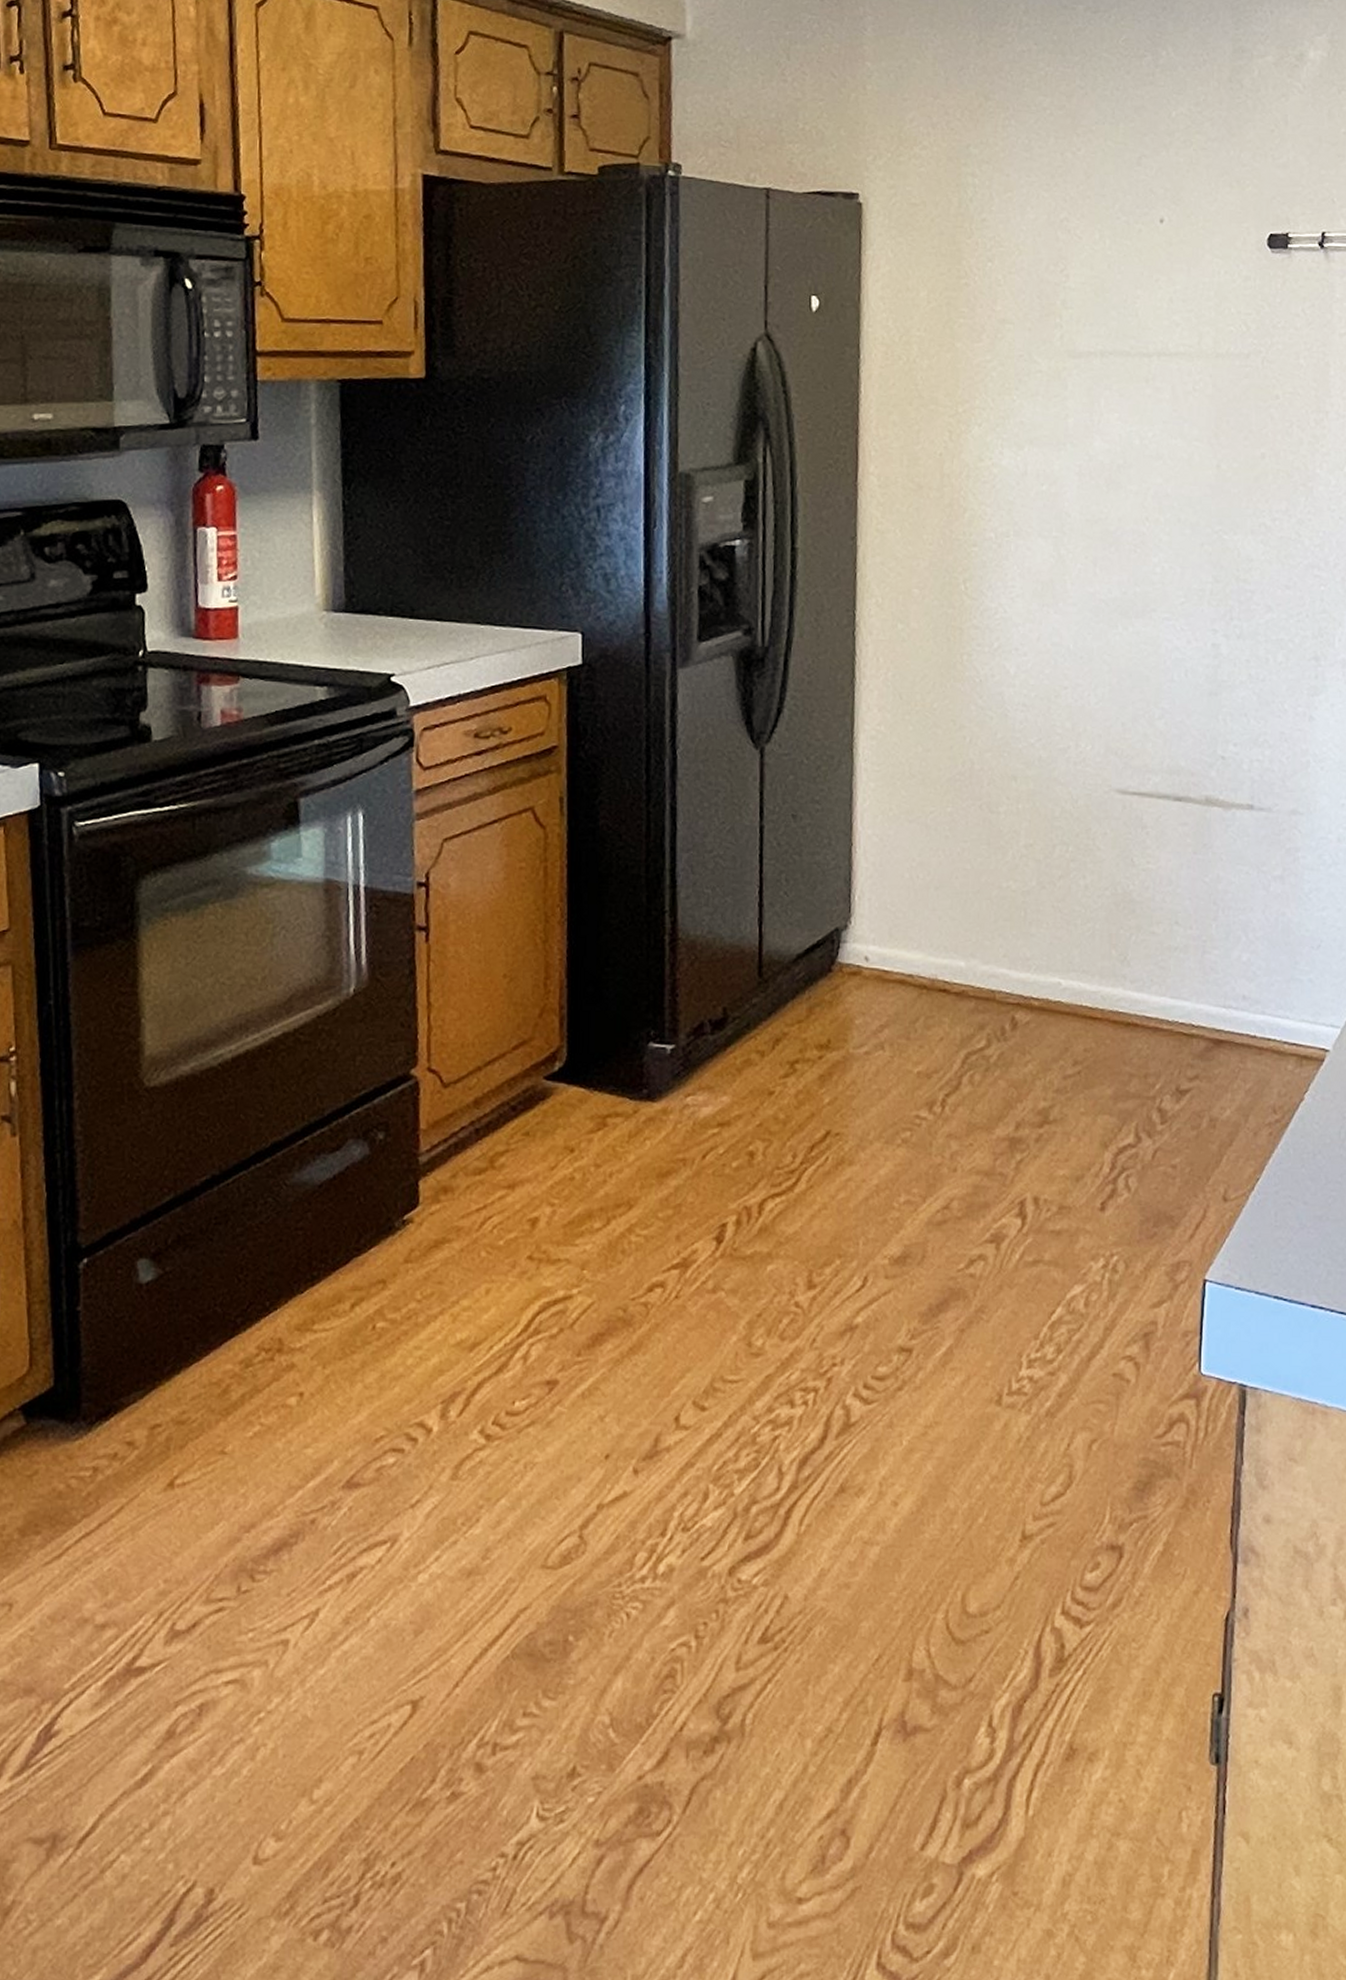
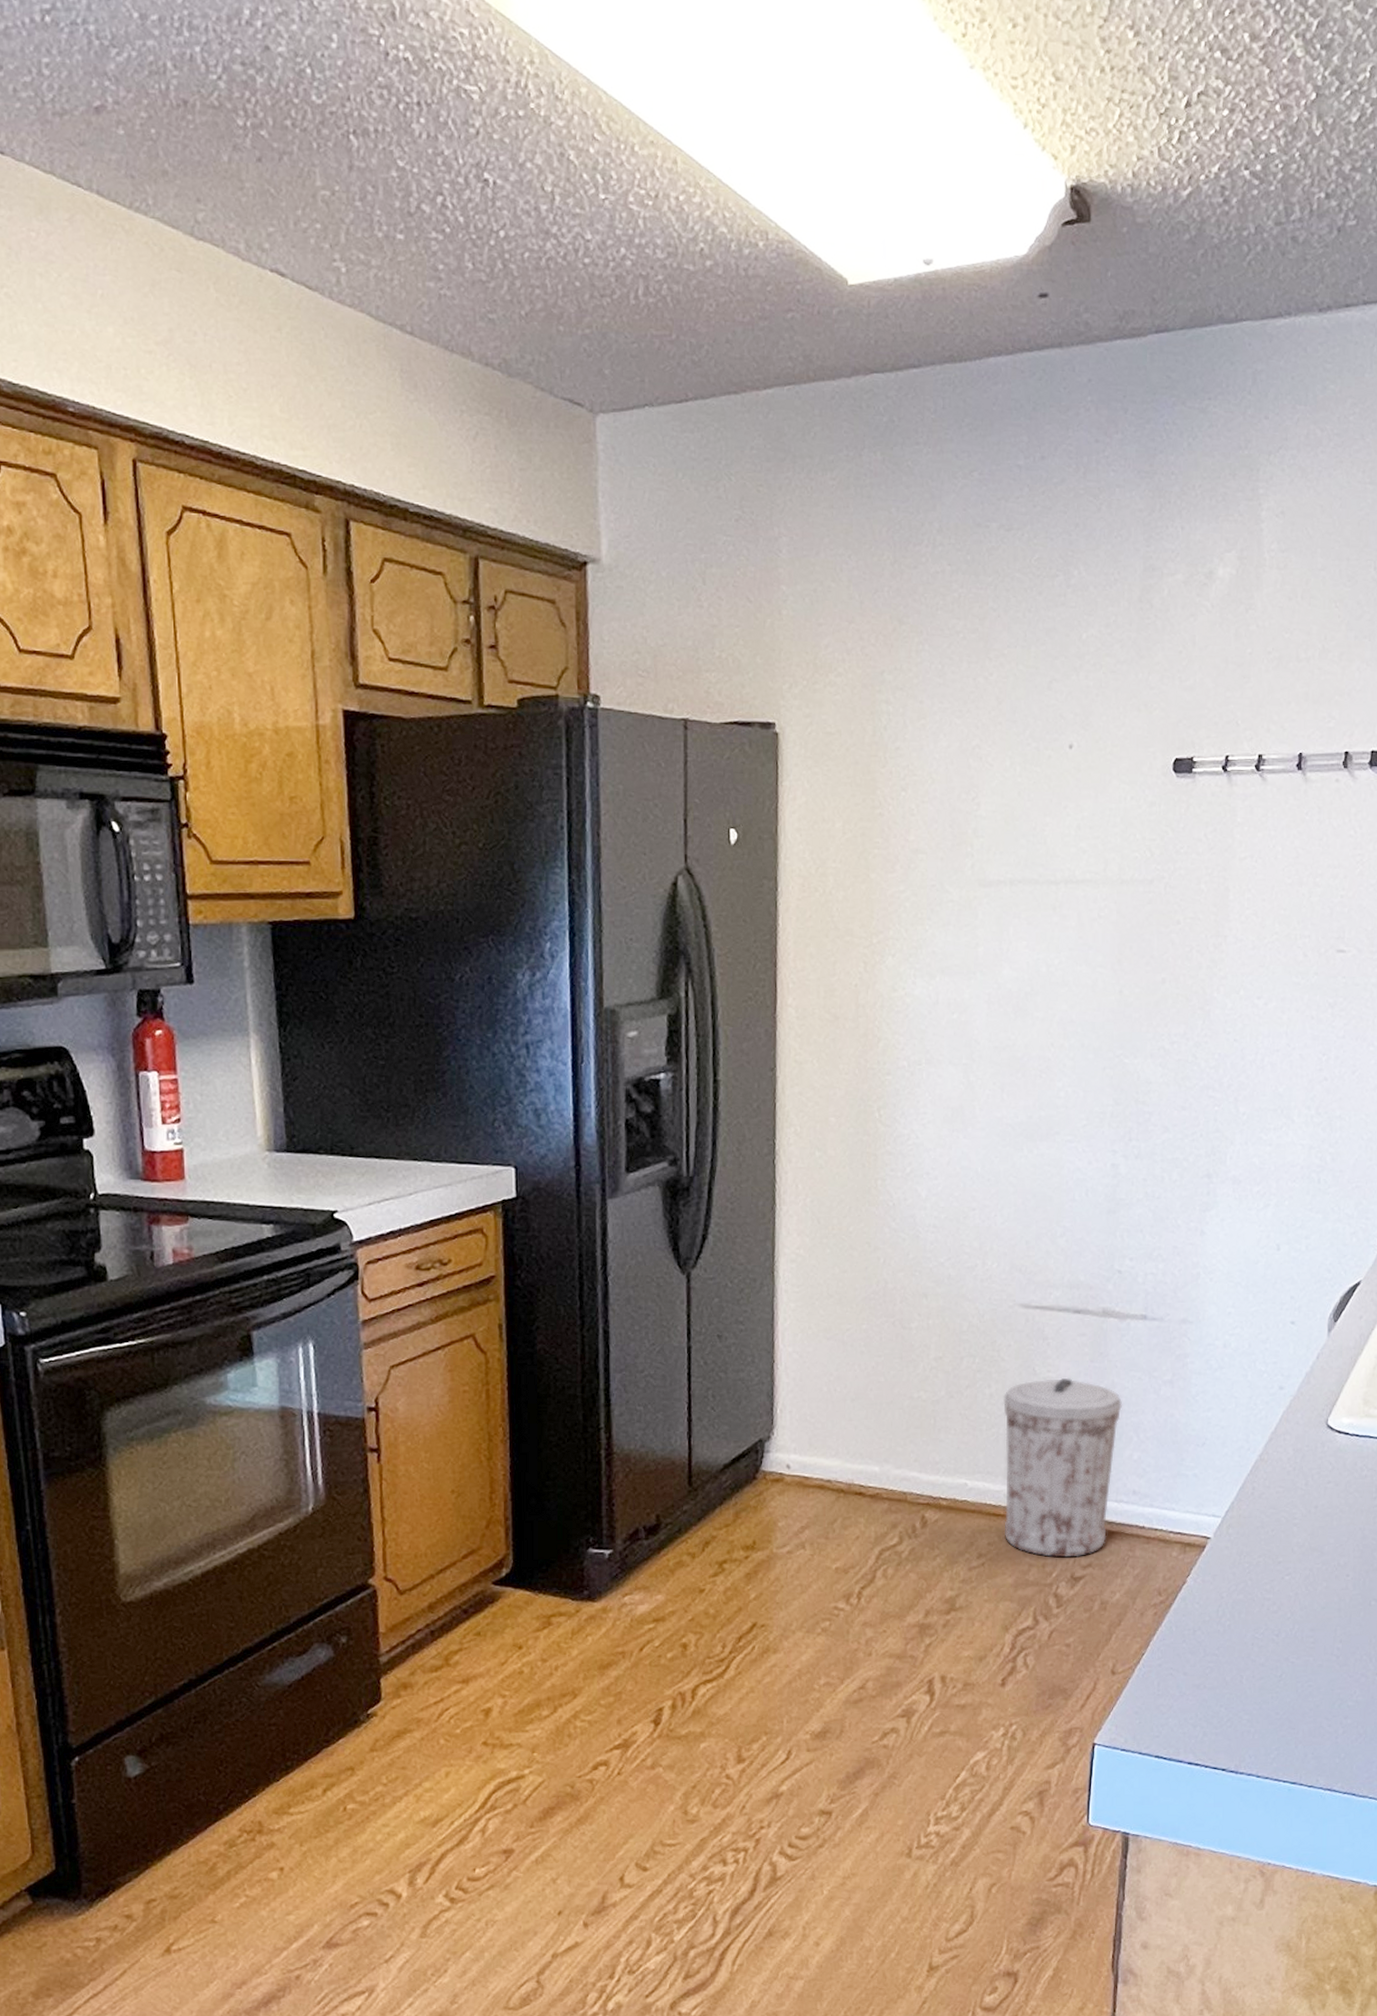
trash can: none [1100,869,1230,1068] -> present [1003,1377,1123,1558]

